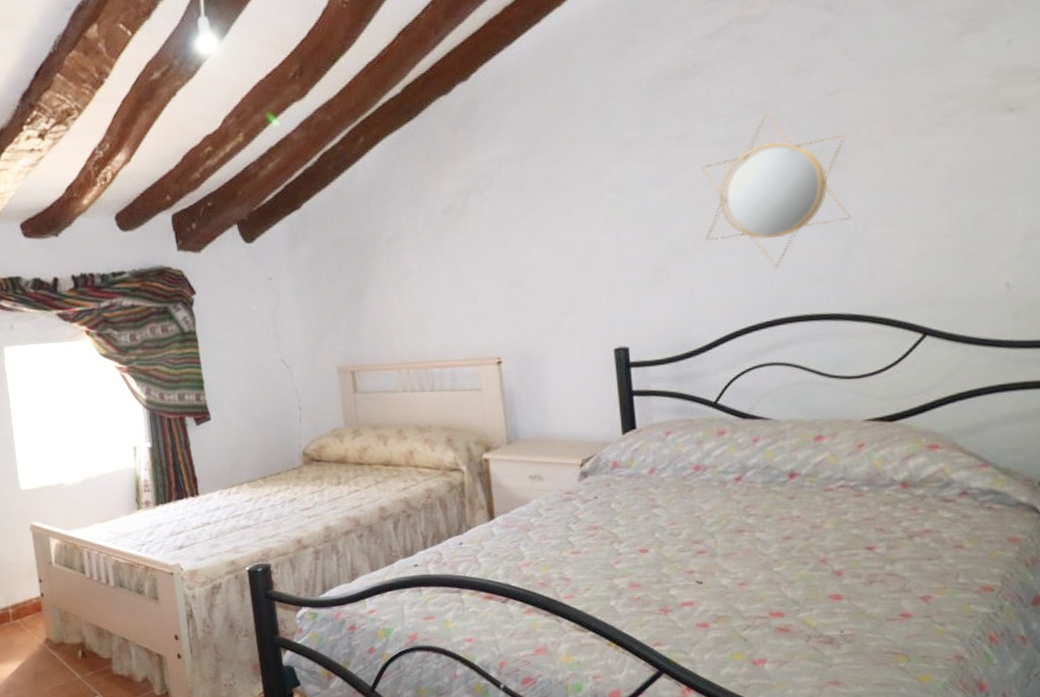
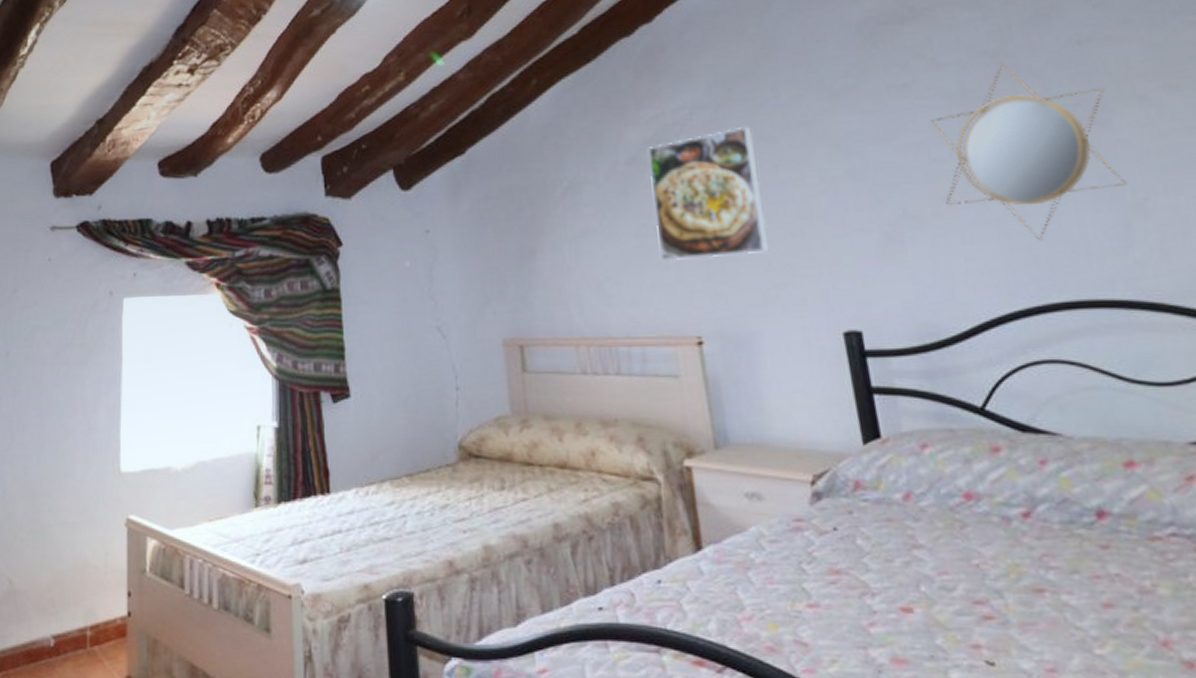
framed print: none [460,176,560,297] -> present [647,126,770,262]

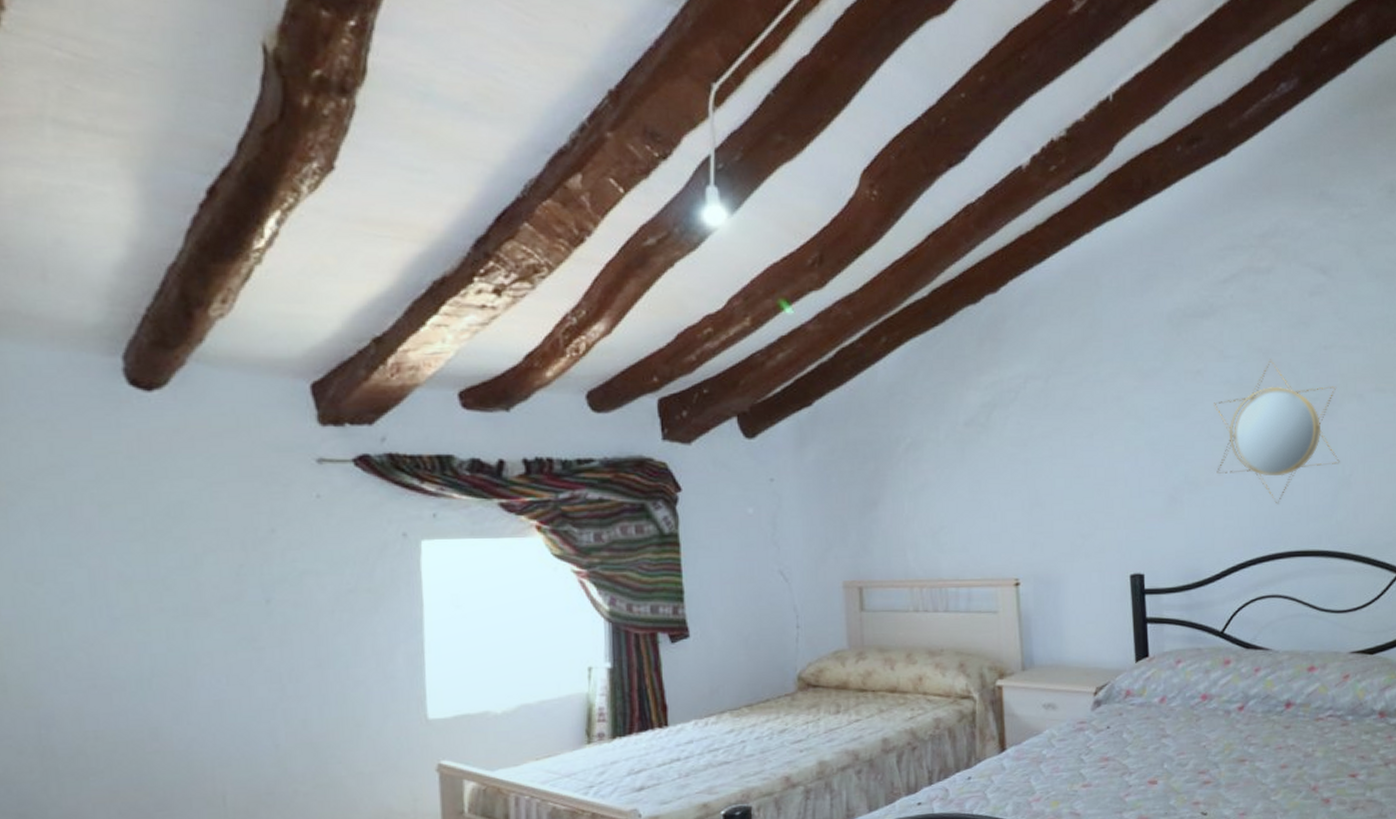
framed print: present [647,126,770,262] -> none [984,397,1080,514]

